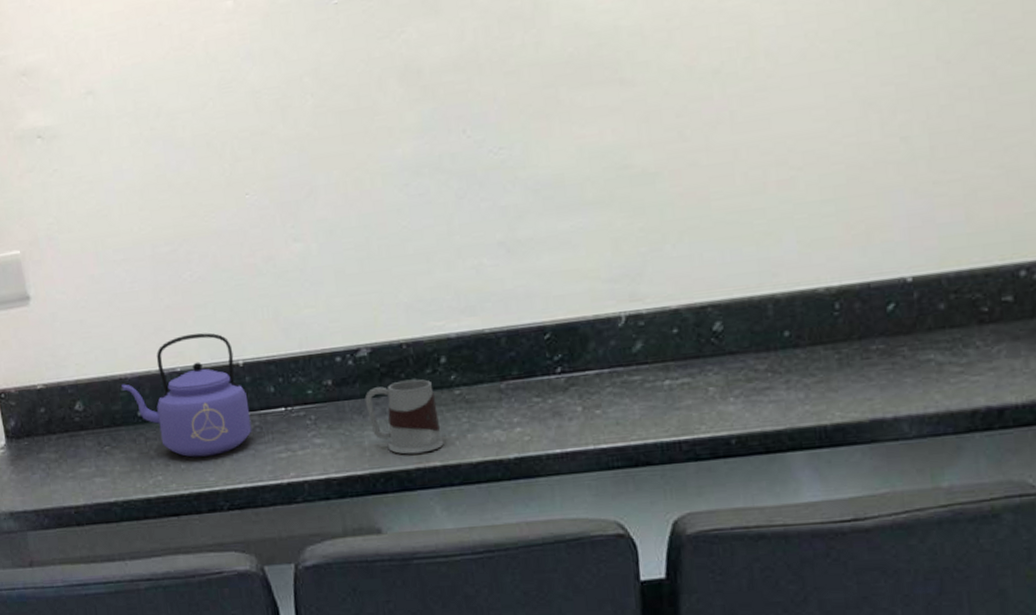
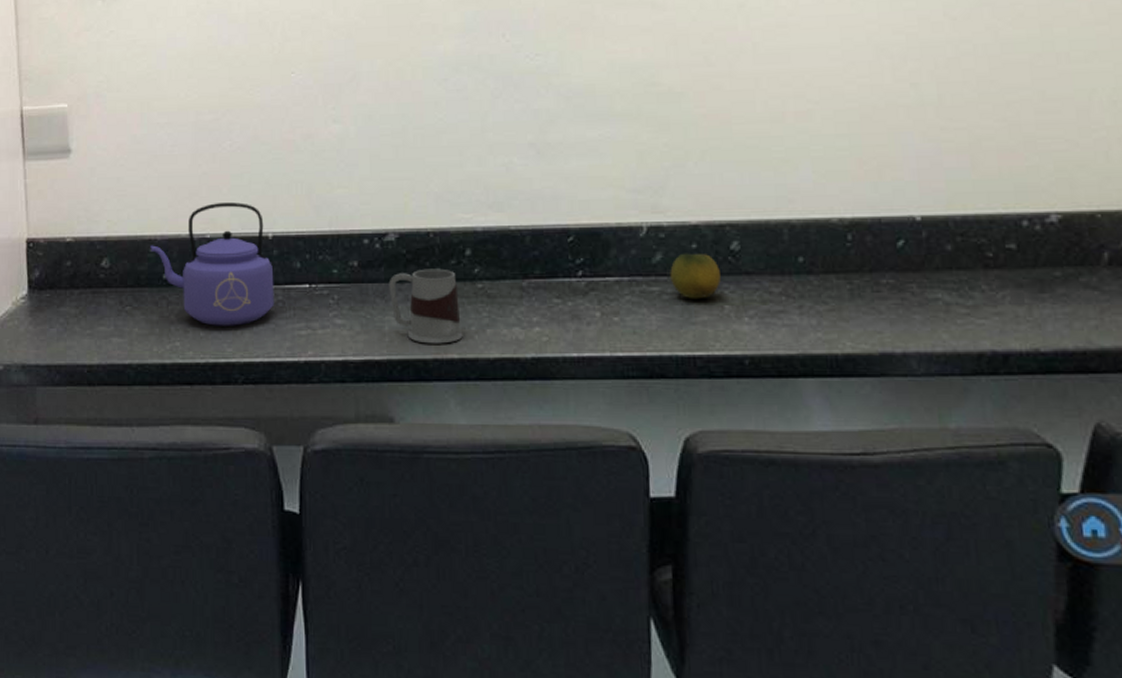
fruit: none [651,337,704,385] -> present [670,253,721,299]

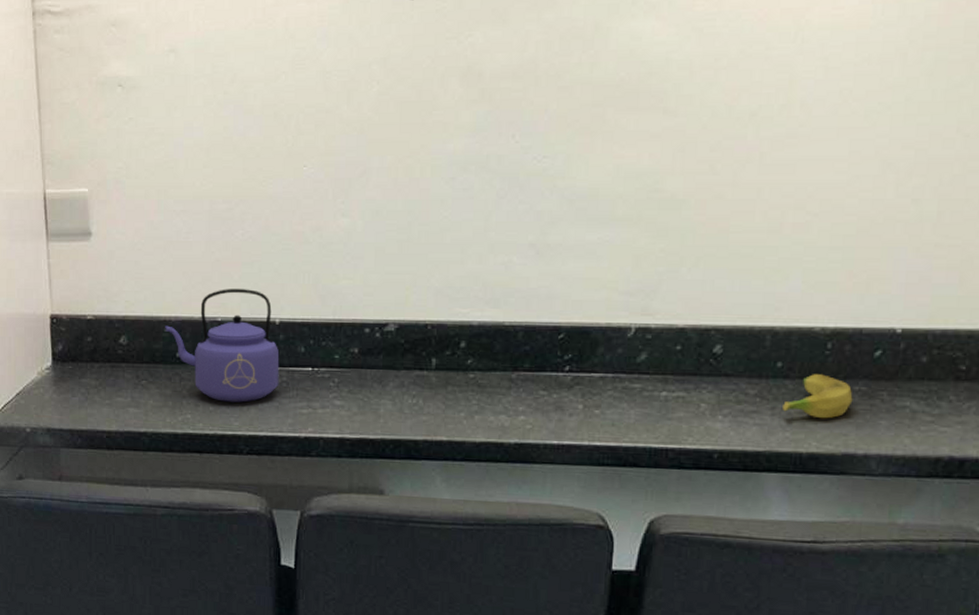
mug: present [388,268,463,344] -> none [386,358,453,427]
fruit: present [670,253,721,299] -> none [652,354,701,397]
banana: none [810,268,882,316] -> present [783,374,853,419]

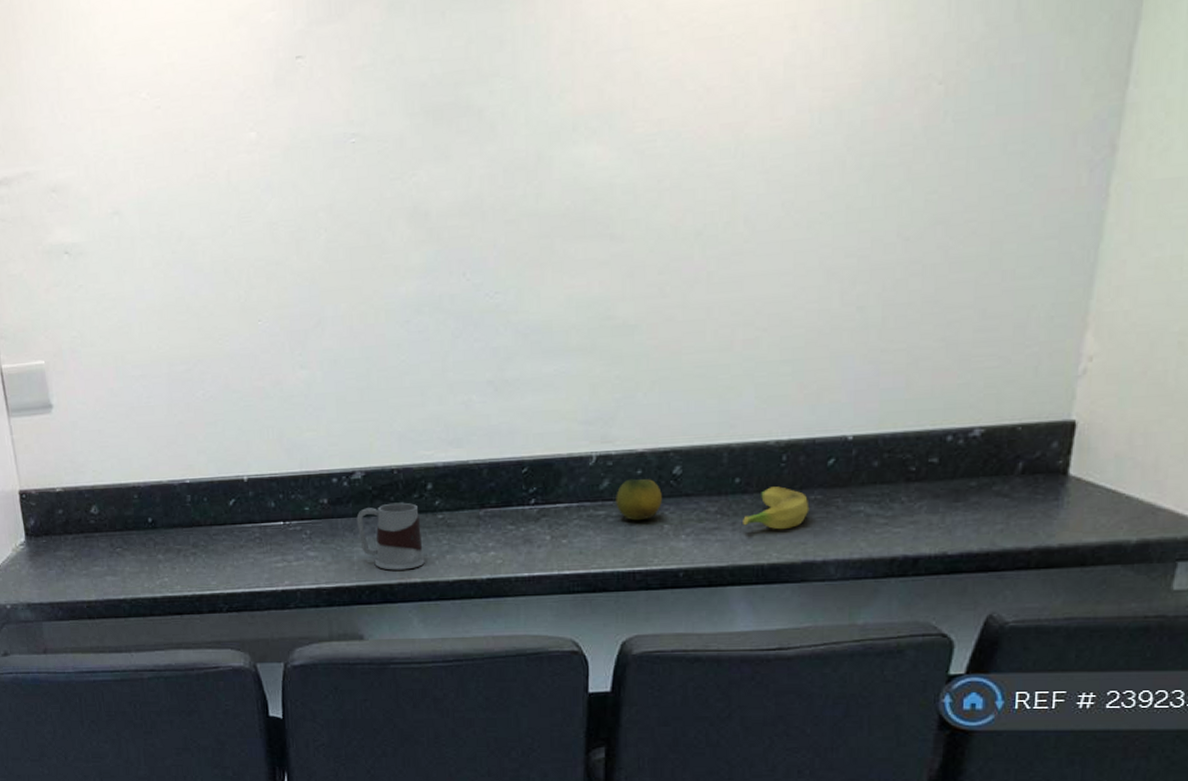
kettle: present [165,289,280,403] -> none [134,449,253,563]
mug: none [386,358,453,427] -> present [356,502,425,570]
fruit: none [652,354,701,397] -> present [616,478,662,521]

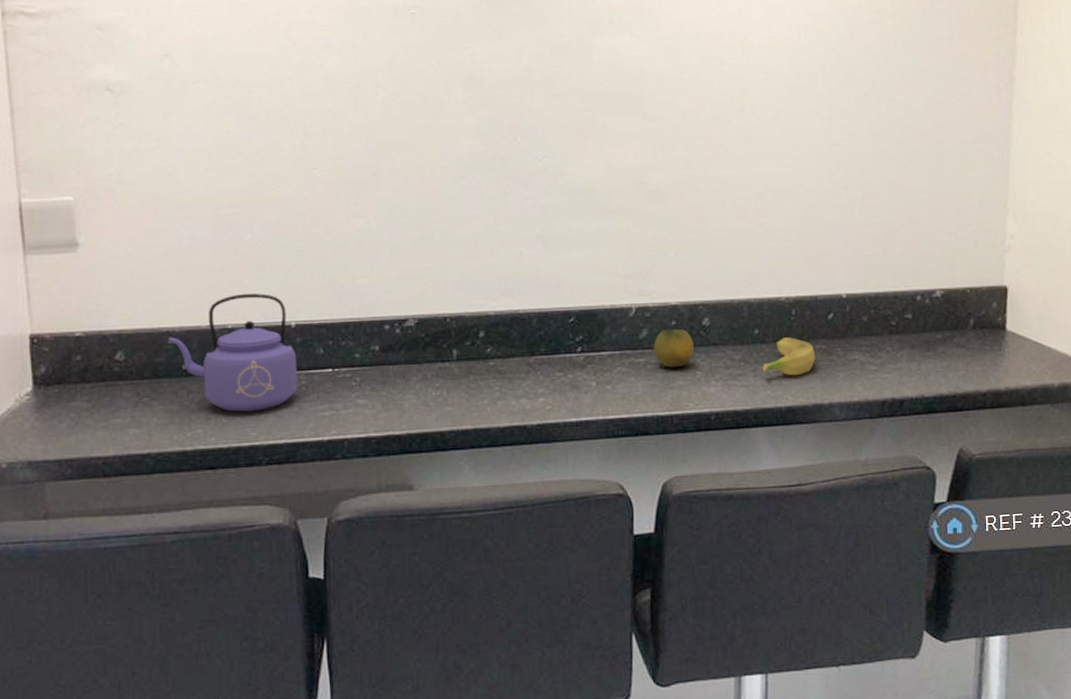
kettle: none [134,449,253,563] -> present [168,293,298,412]
mug: present [356,502,425,570] -> none [408,349,477,418]

